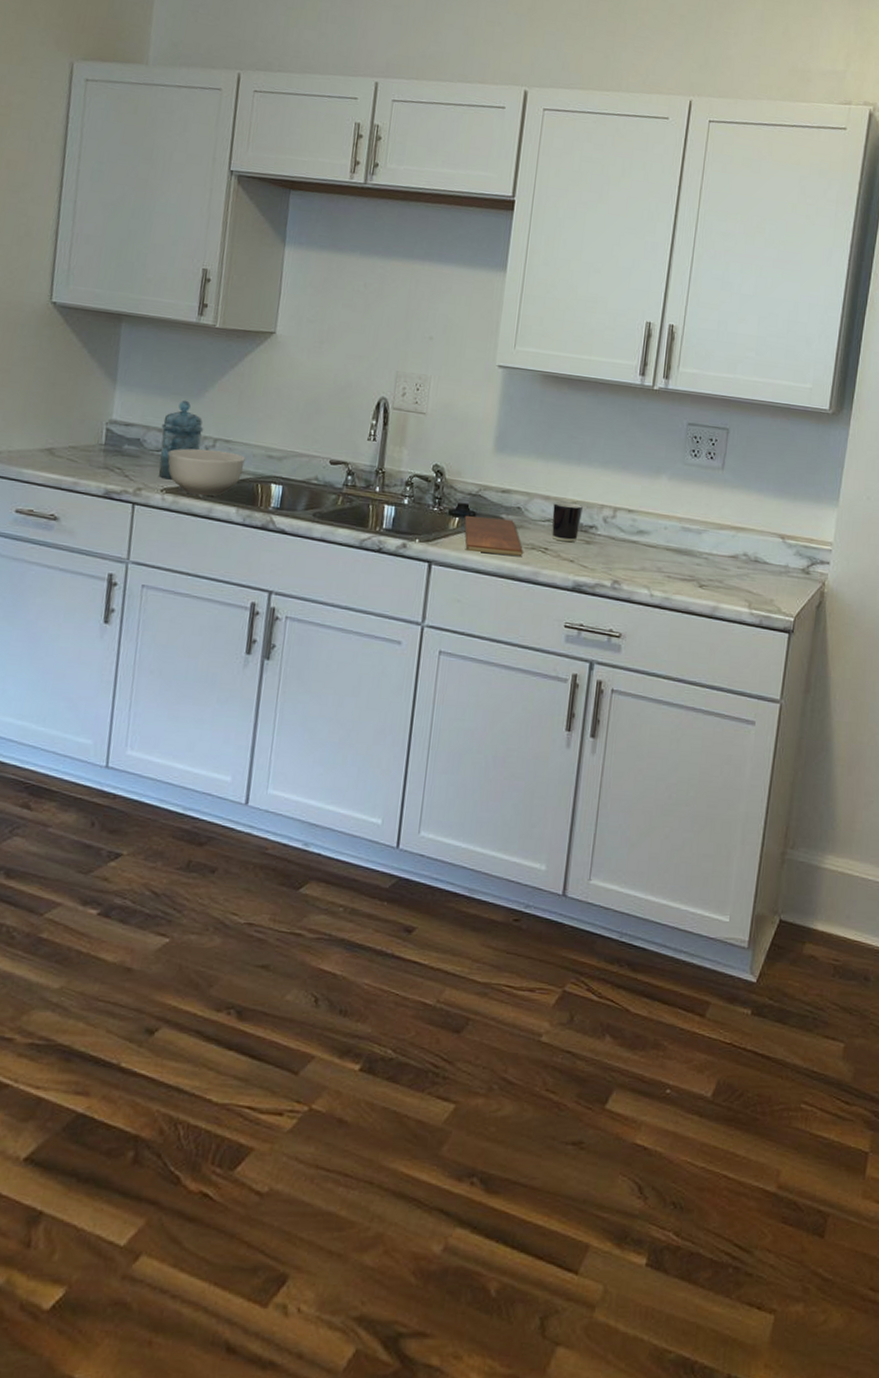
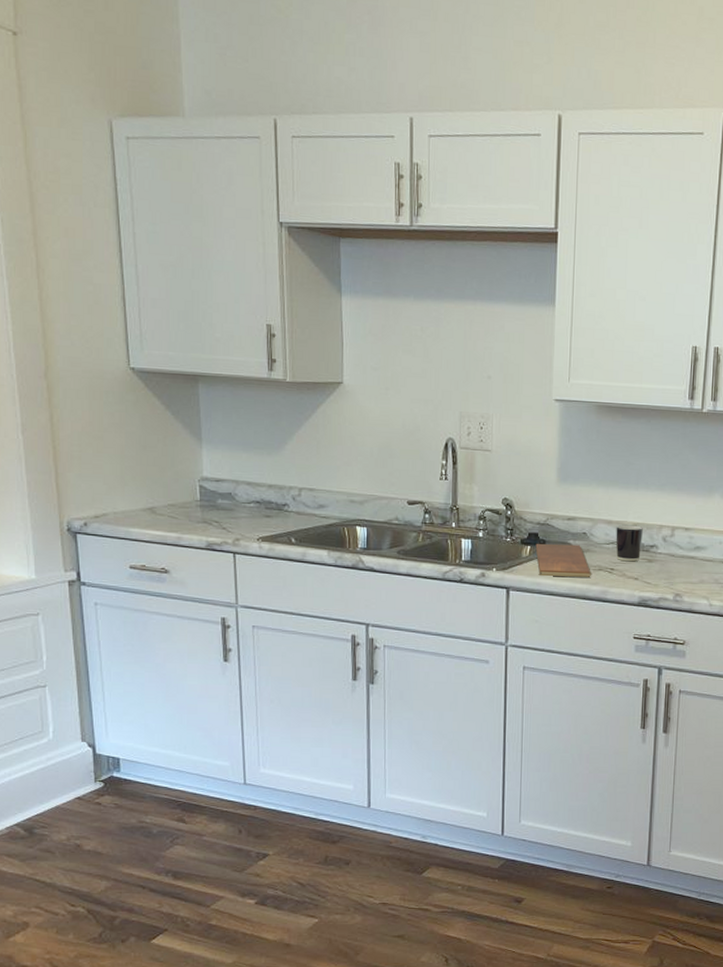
canister: present [158,400,204,480] -> none [249,453,288,529]
bowl: present [167,448,245,497] -> none [258,498,330,542]

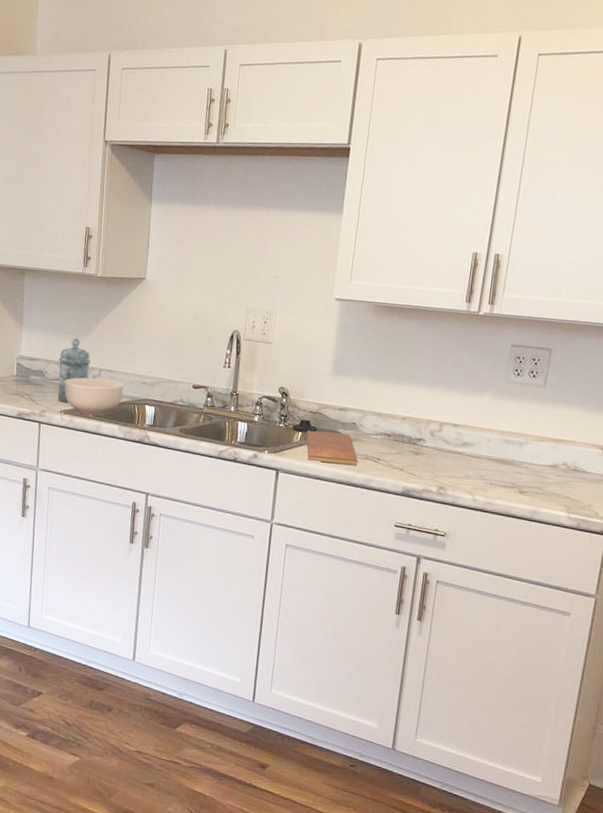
canister: none [249,453,288,529] -> present [57,338,91,403]
bowl: none [258,498,330,542] -> present [63,377,124,417]
mug: present [615,524,644,562] -> none [383,417,413,453]

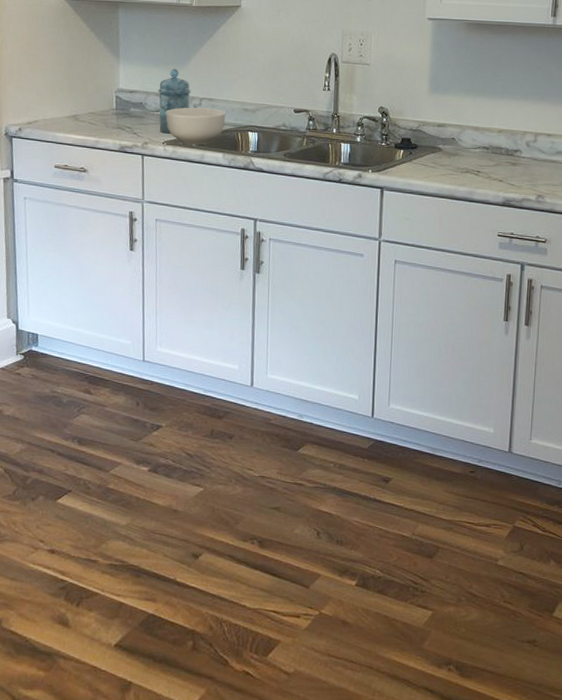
chopping board: present [306,430,359,465] -> none [408,147,460,179]

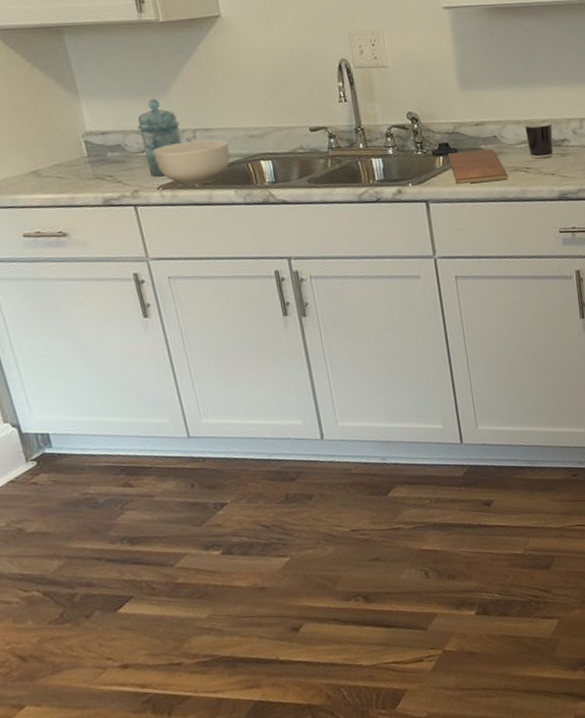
chopping board: none [408,147,460,179] -> present [447,148,509,185]
mug: none [482,131,509,165] -> present [525,122,554,159]

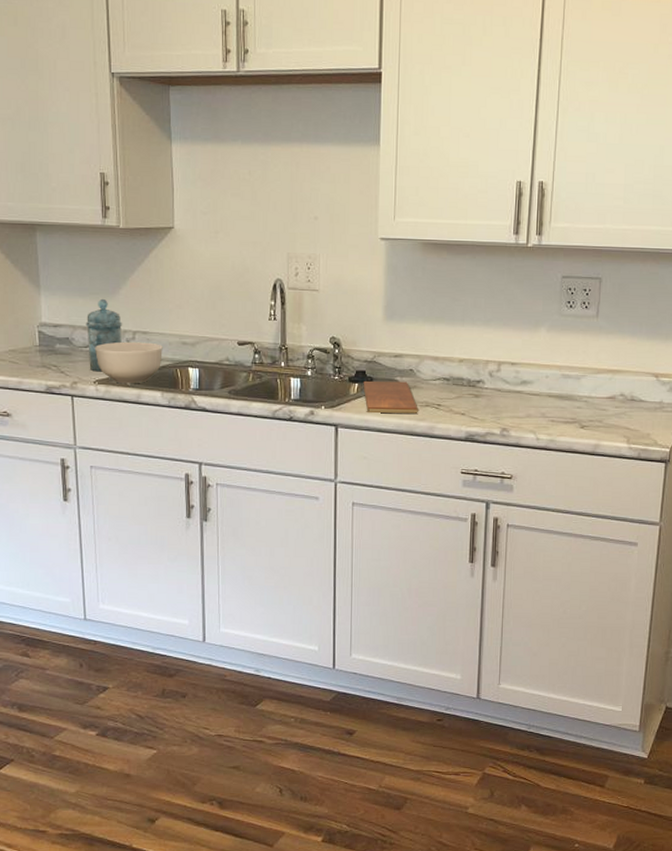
mug: present [525,122,554,159] -> none [442,360,470,397]

